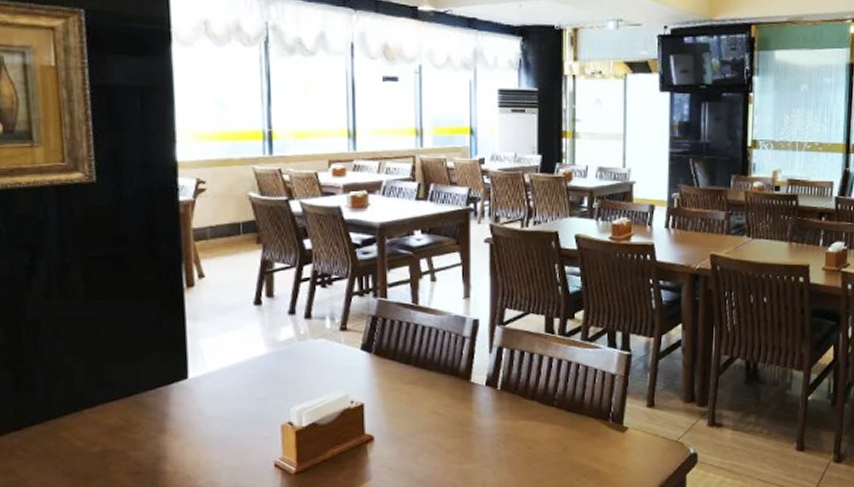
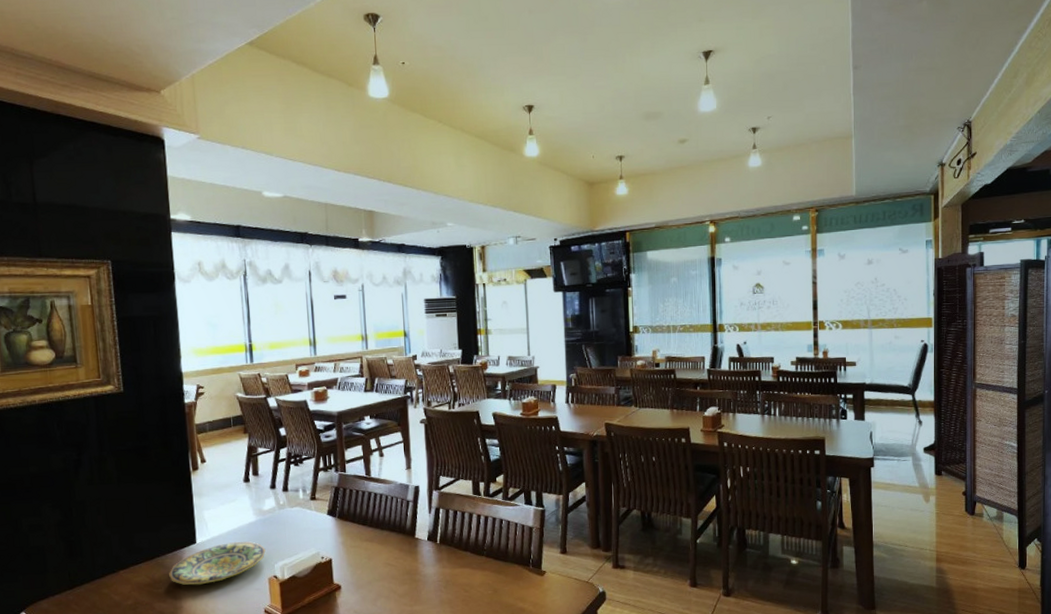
plate: none [150,379,279,431] -> present [169,541,266,585]

